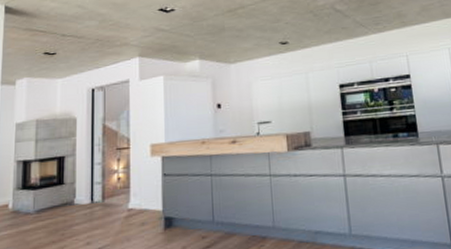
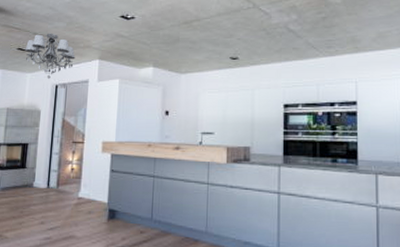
chandelier: none [52,33,112,83] -> present [24,33,75,79]

